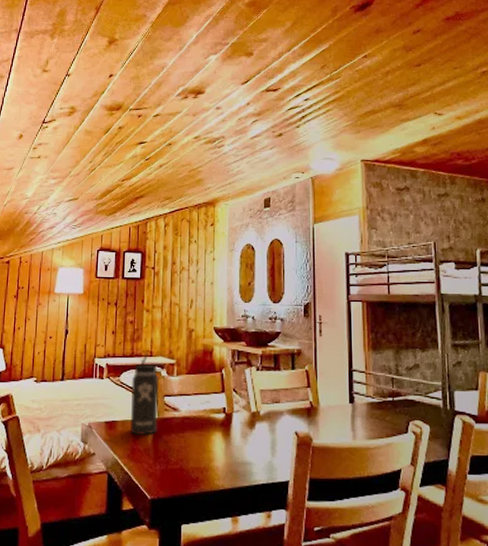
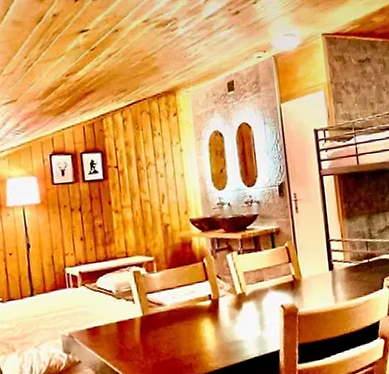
thermos bottle: present [131,353,165,435] -> none [110,254,144,336]

